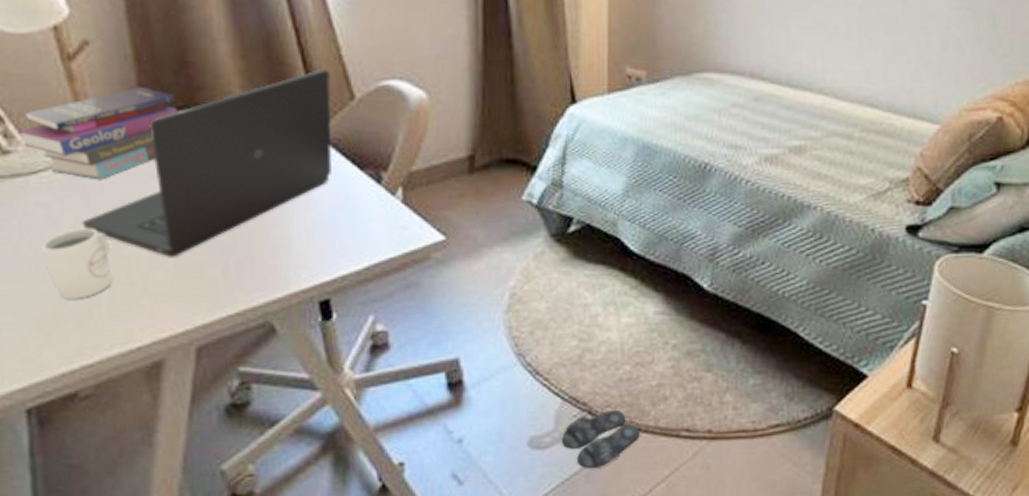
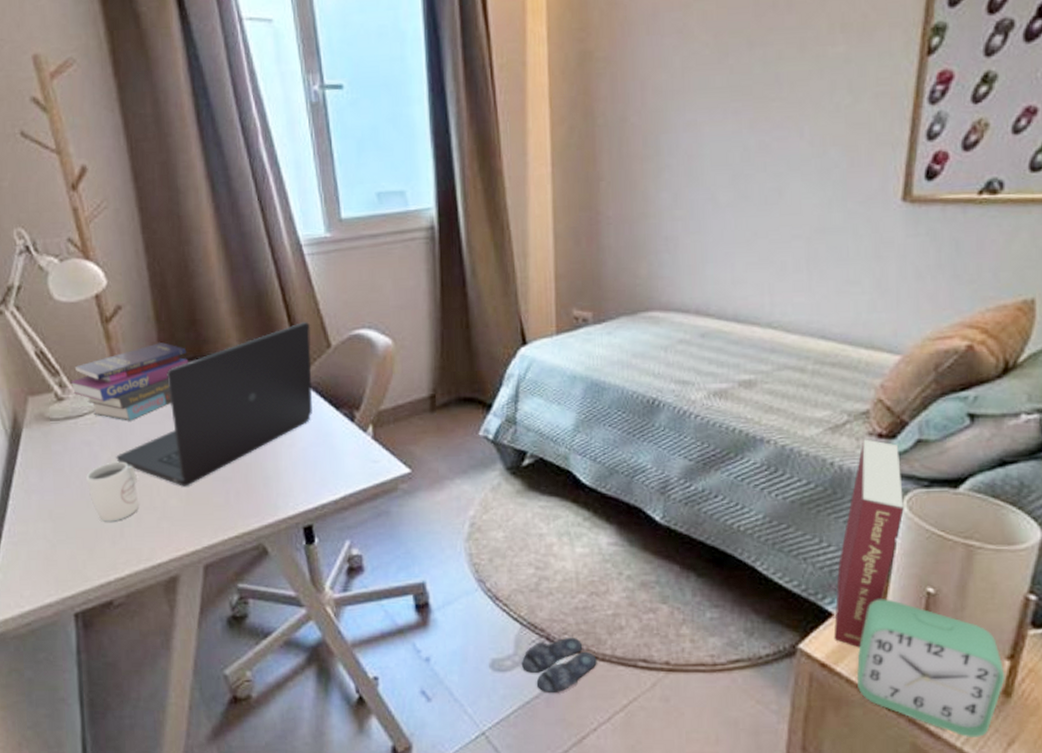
book: none [867,206,935,408] -> present [834,439,904,648]
alarm clock: none [885,359,1014,485] -> present [856,599,1005,737]

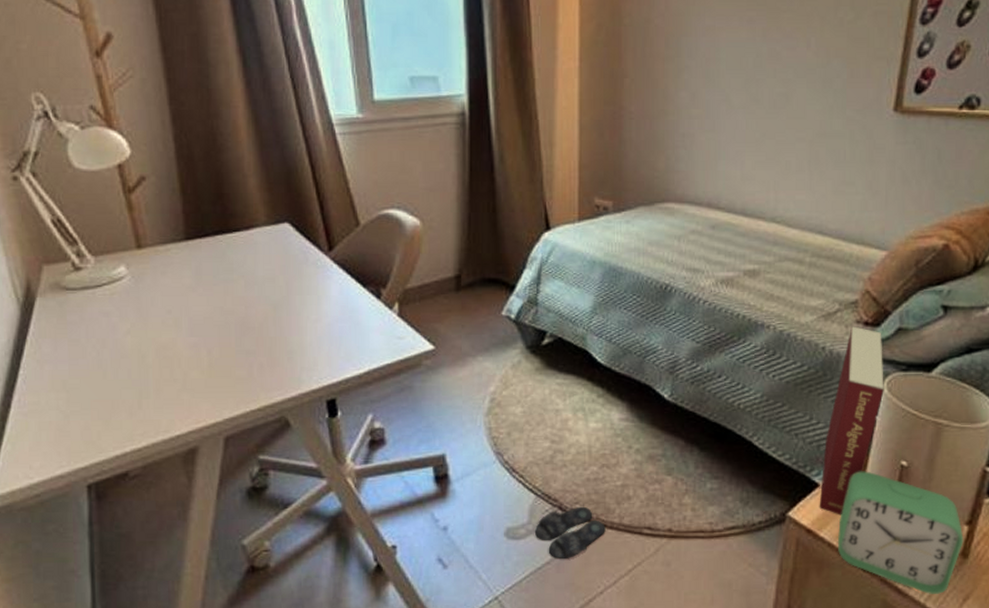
books: present [70,342,189,420] -> none [89,215,215,292]
mug: present [86,461,138,522] -> none [103,333,158,393]
laptop: present [116,321,312,487] -> none [136,199,340,359]

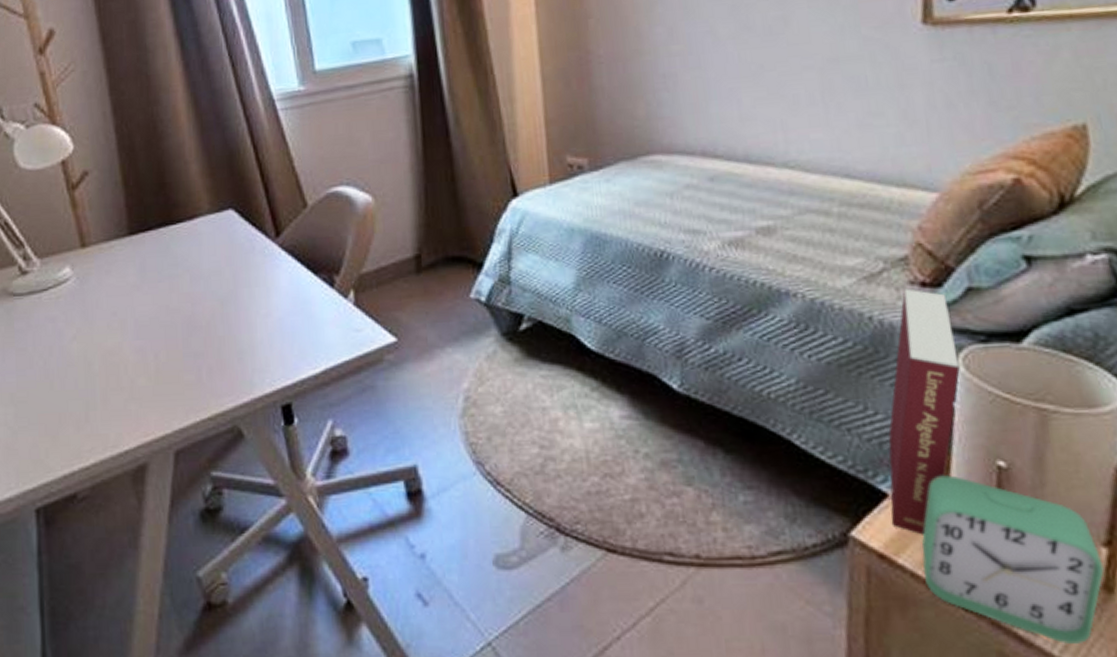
slippers: present [535,506,606,559] -> none [530,527,616,594]

